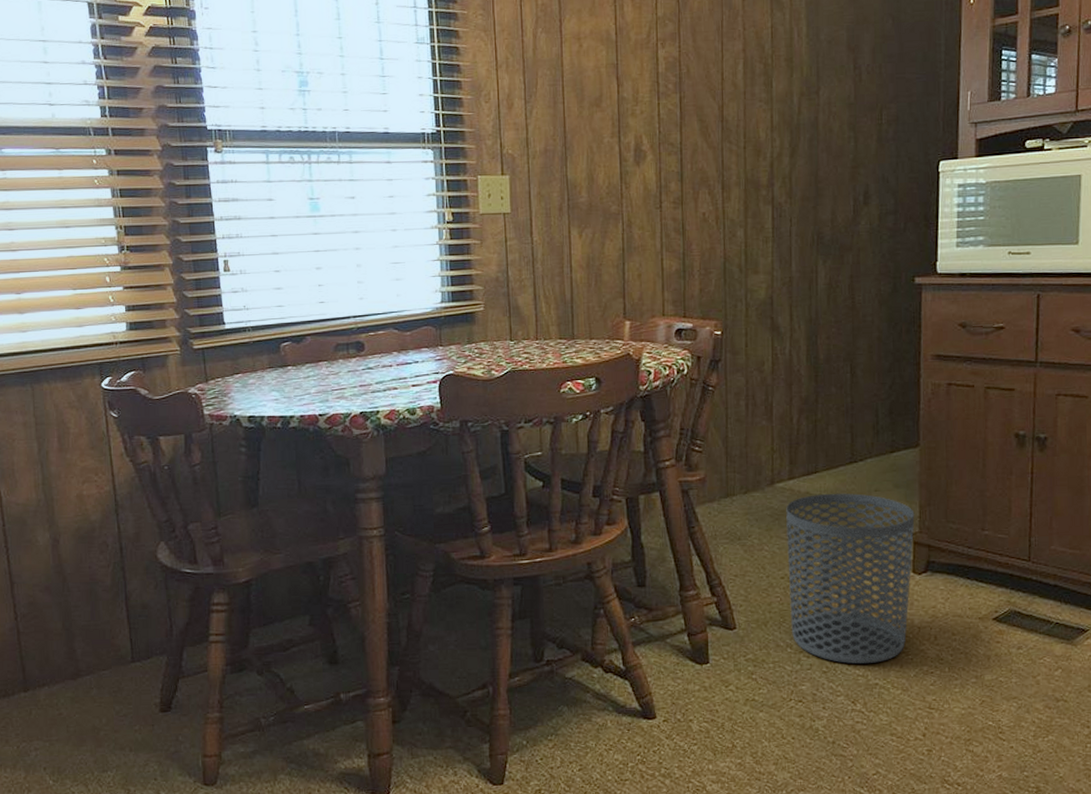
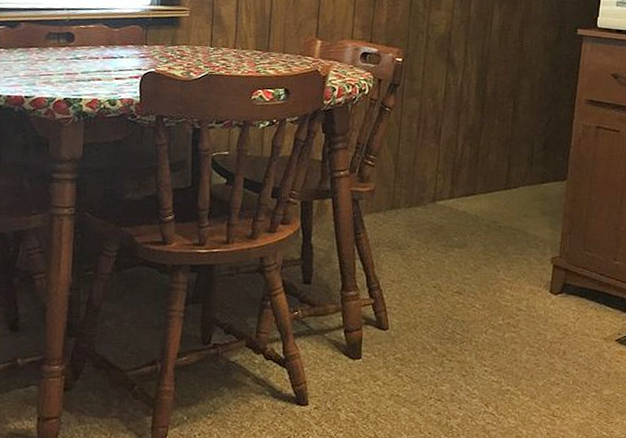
waste bin: present [786,493,915,664] -> none [438,214,557,372]

